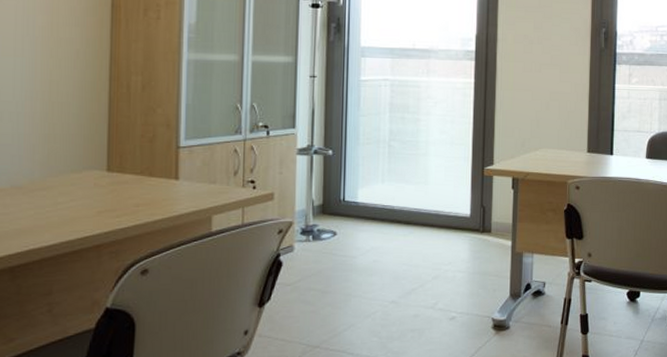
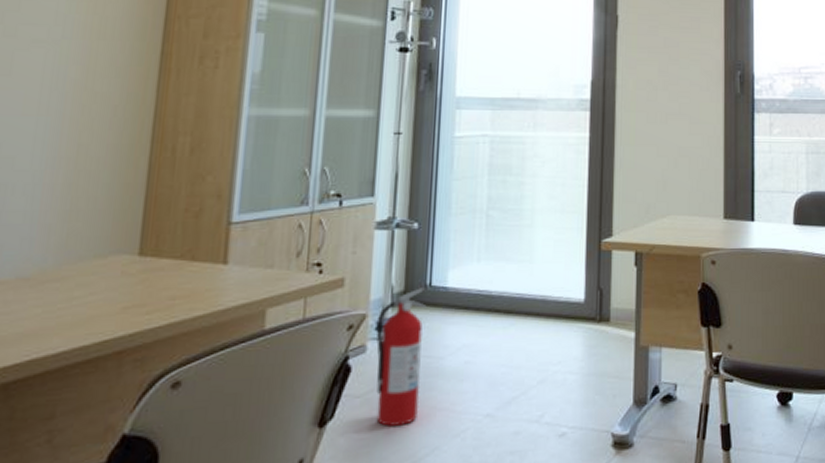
fire extinguisher: none [301,202,341,308] -> present [376,287,427,426]

